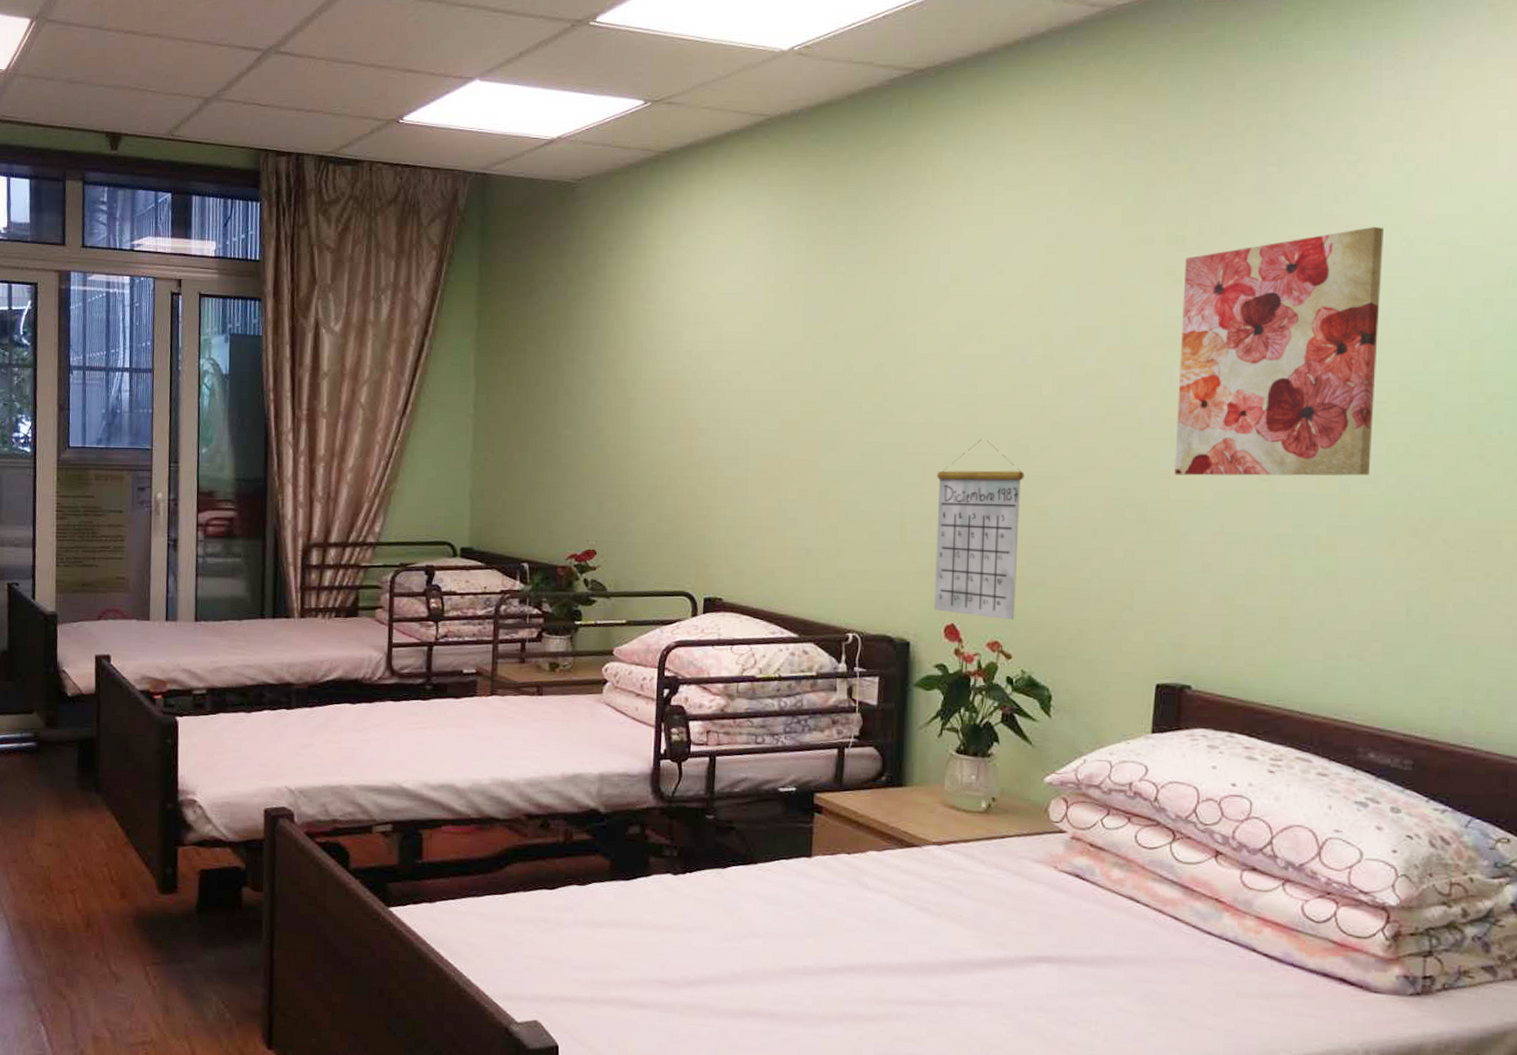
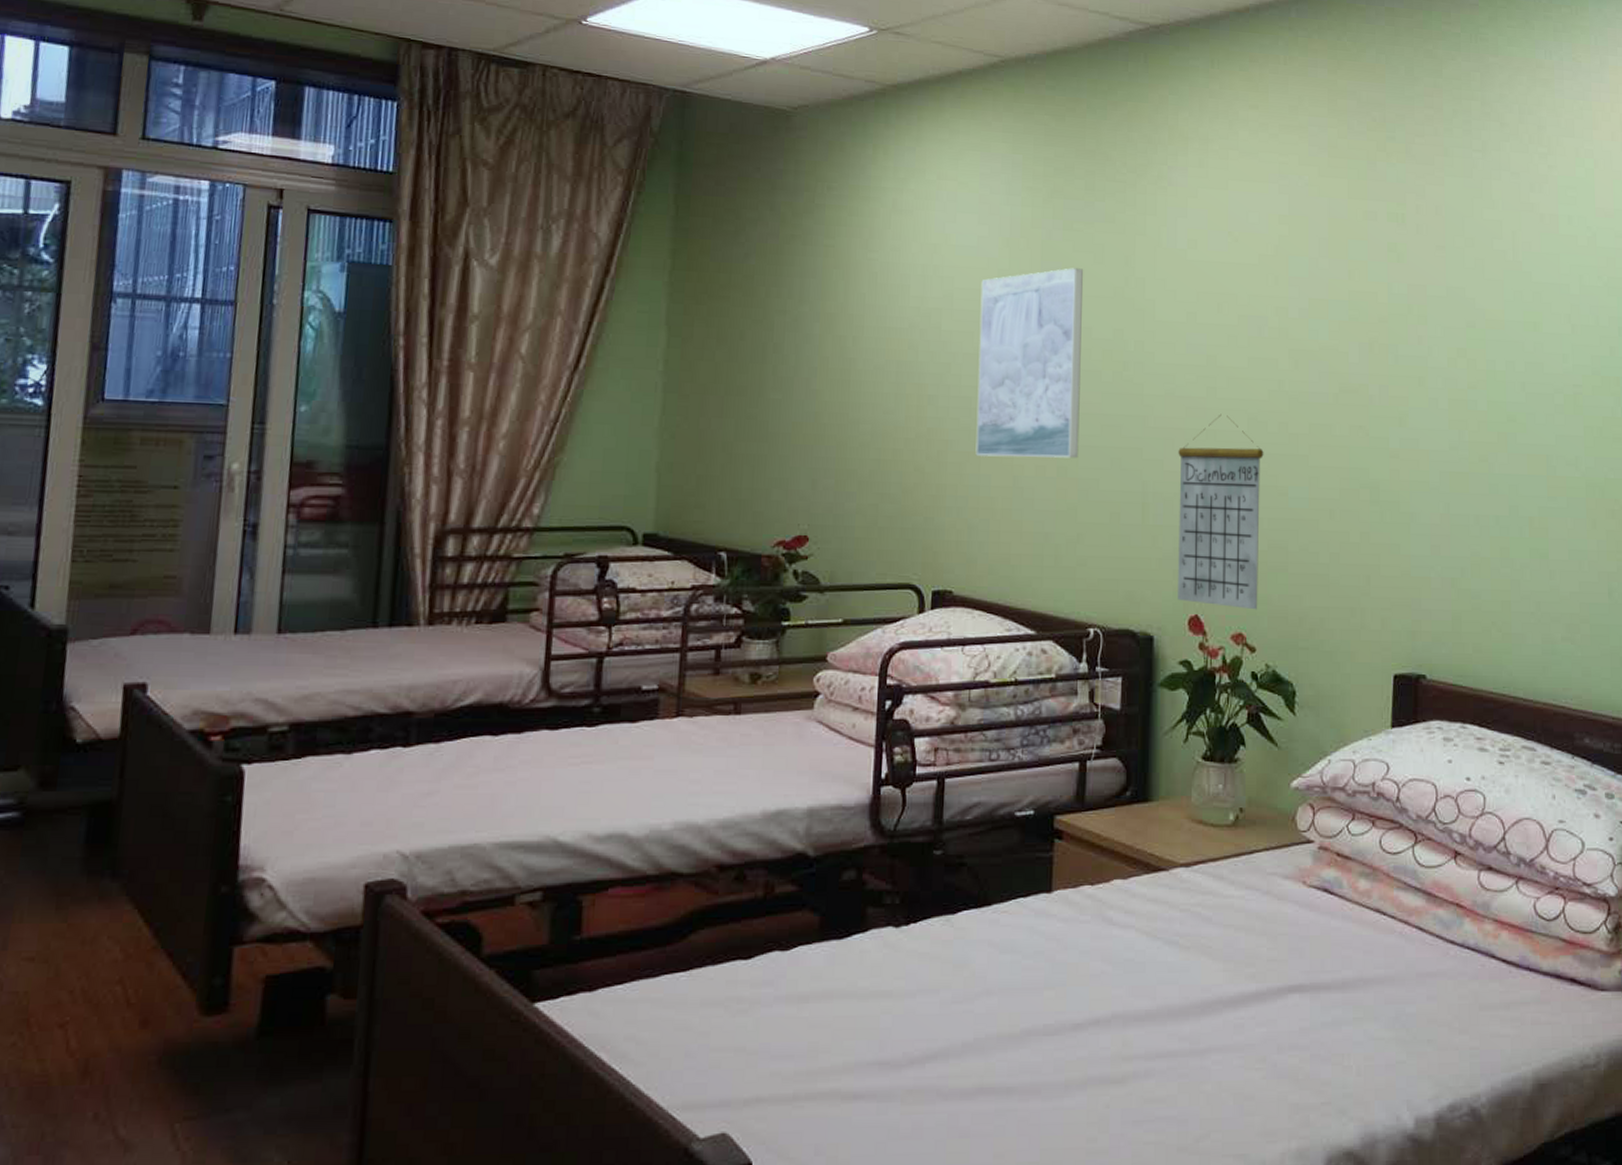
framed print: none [743,308,846,482] -> present [975,268,1084,459]
wall art: present [1174,226,1383,476] -> none [1403,216,1572,458]

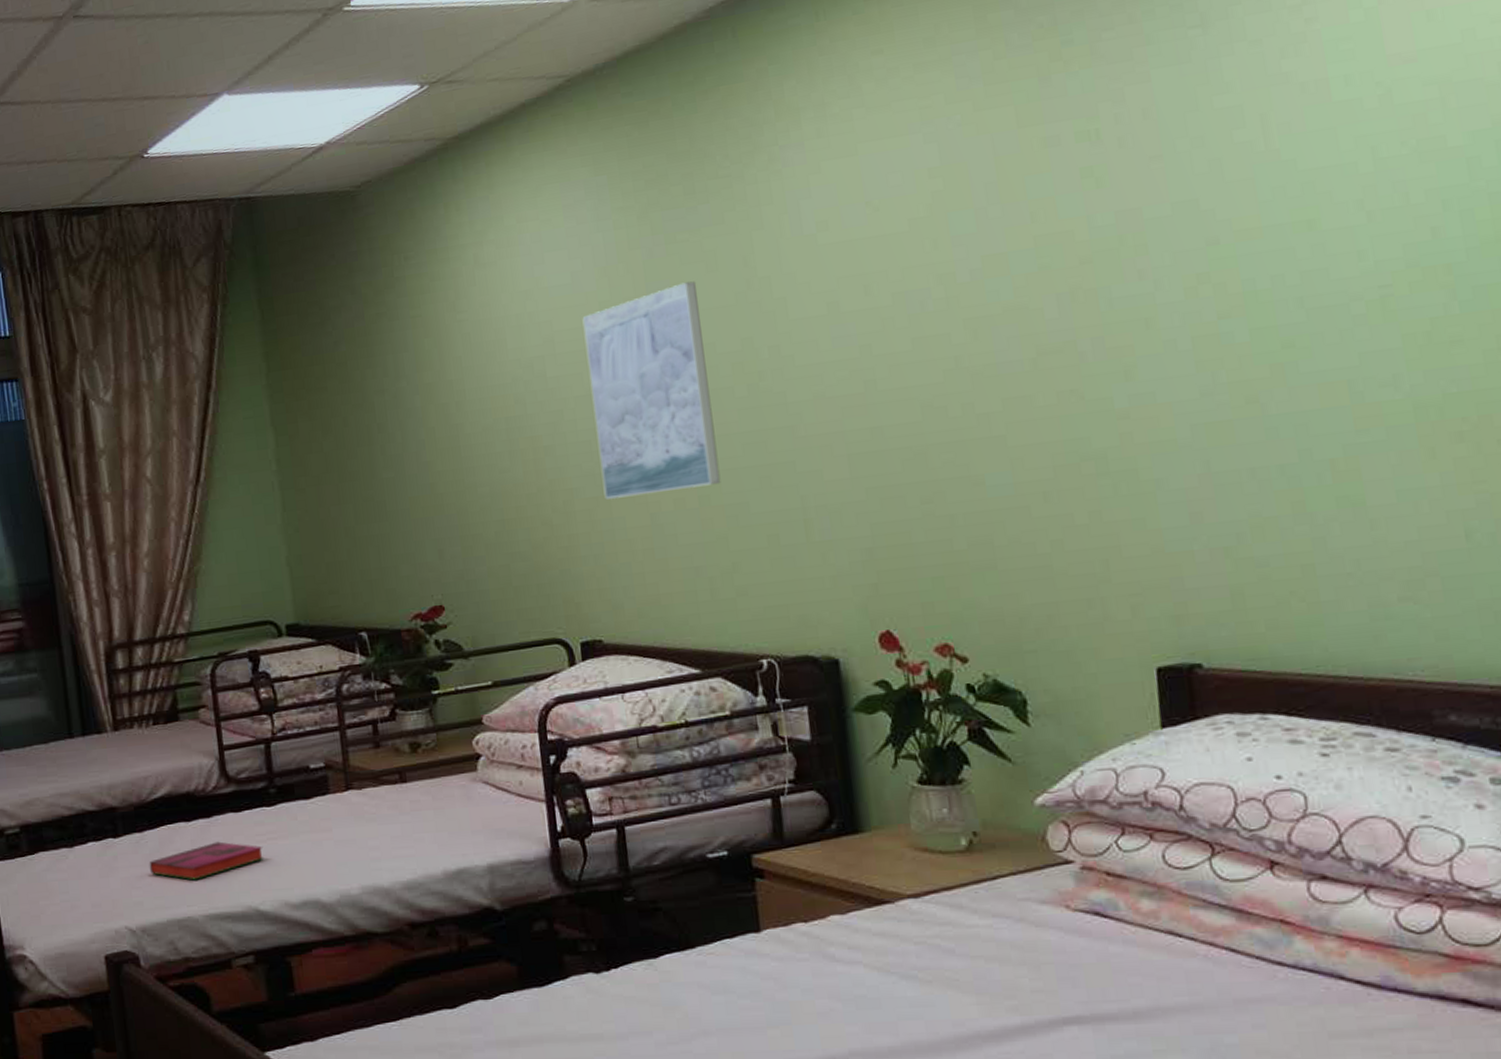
hardback book: none [439,761,575,802] -> present [149,841,265,880]
calendar: present [1178,414,1264,610] -> none [839,407,964,618]

